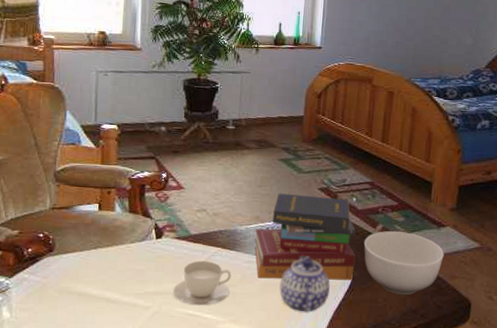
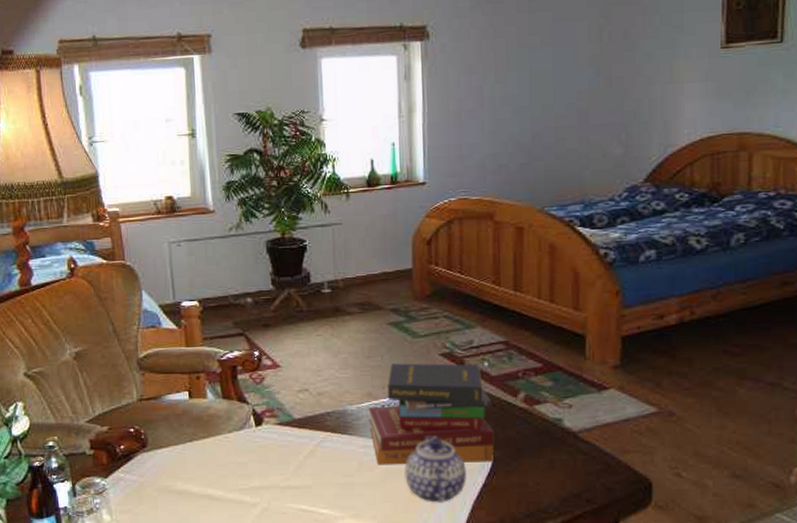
teacup: present [173,261,232,306] -> none [281,448,347,500]
bowl: present [363,231,444,295] -> none [503,399,610,476]

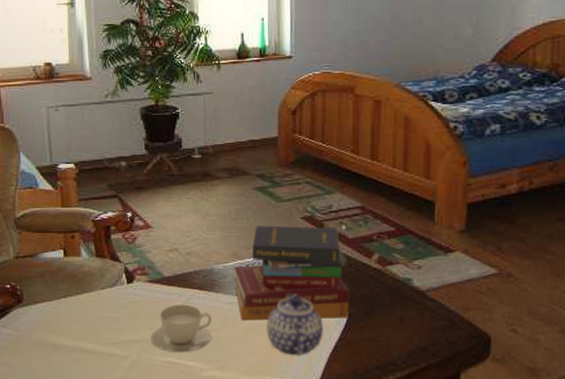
teacup: none [281,448,347,500] -> present [151,304,212,353]

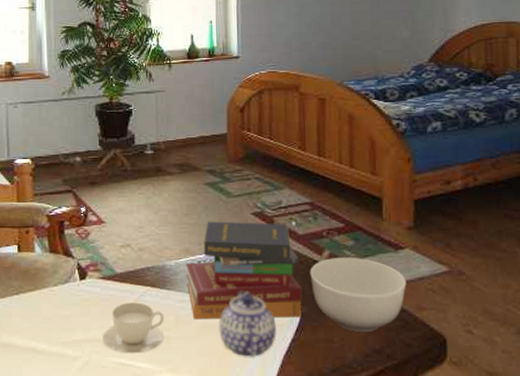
bowl: none [358,261,455,331] -> present [310,258,407,332]

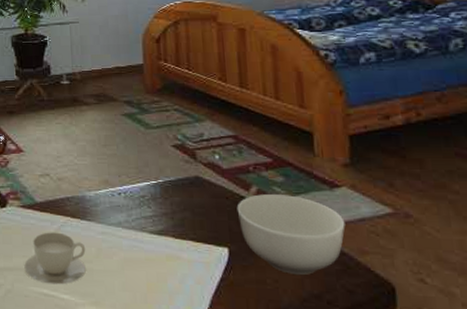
books: present [186,221,302,320] -> none [105,152,230,256]
teapot: present [219,291,276,357] -> none [142,225,204,295]

